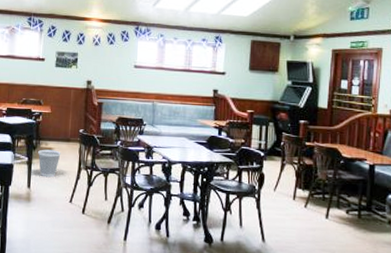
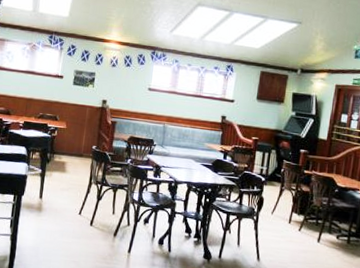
wastebasket: present [38,149,61,178] -> none [51,163,74,190]

